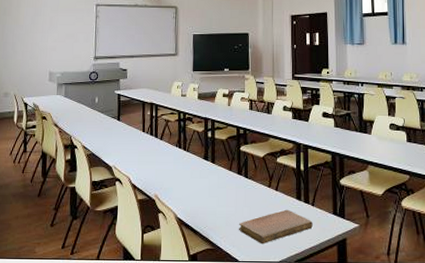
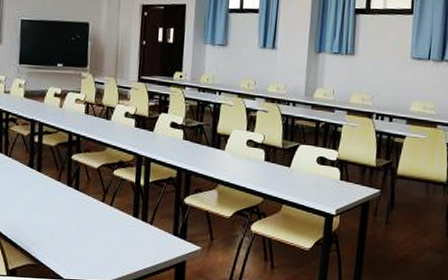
notebook: present [239,209,313,245] -> none [65,227,150,263]

